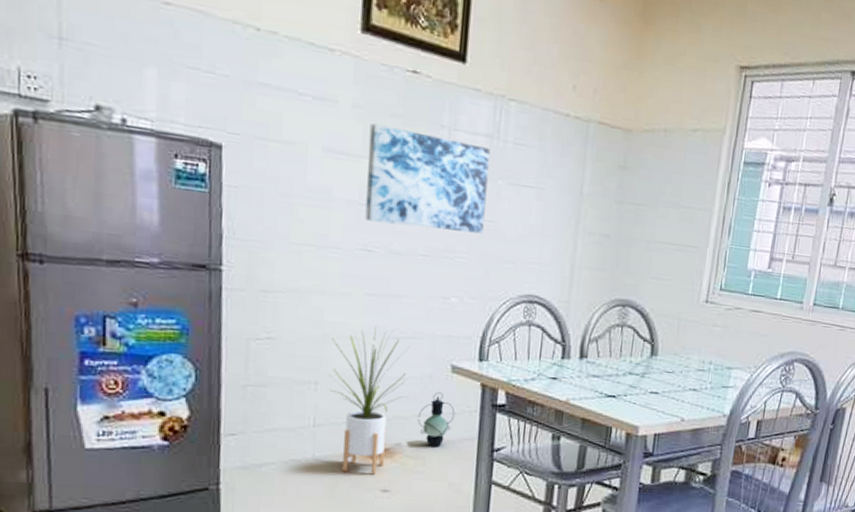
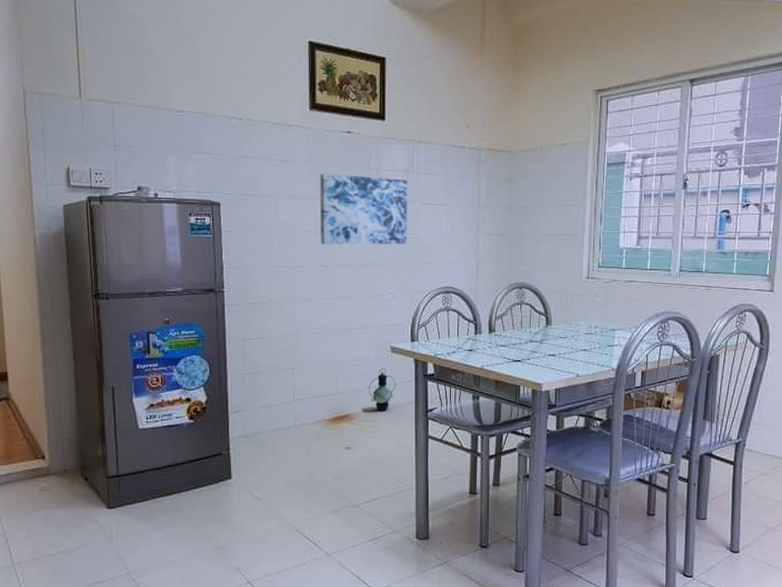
house plant: present [330,327,409,475] -> none [302,323,360,436]

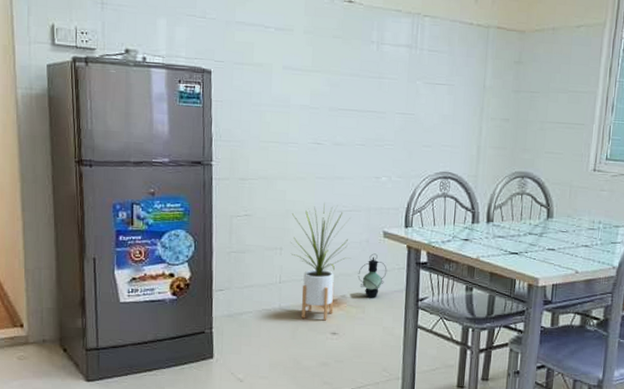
house plant: none [302,323,360,436] -> present [291,203,350,321]
wall art: present [320,173,407,245] -> none [315,44,410,125]

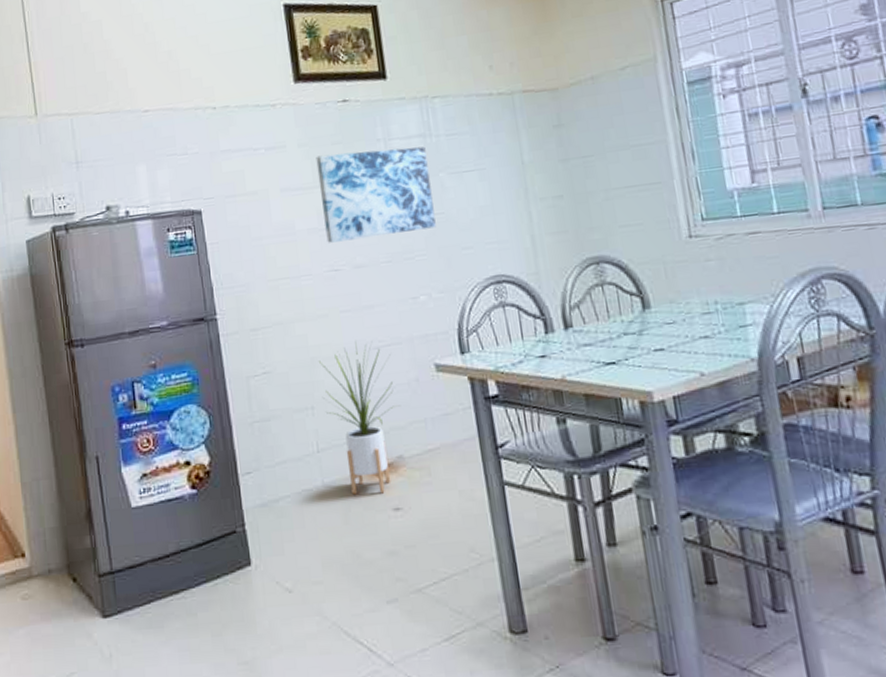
wall art: none [315,44,410,125] -> present [316,146,436,243]
lantern: present [358,253,387,298] -> none [413,394,450,454]

